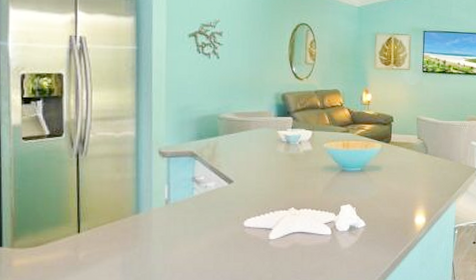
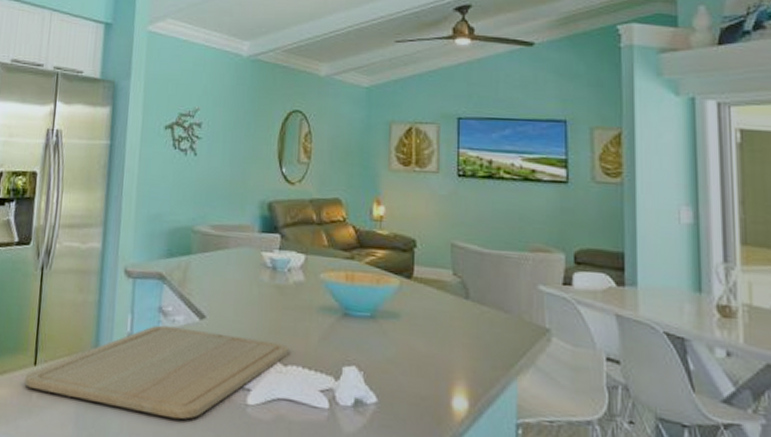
chopping board: none [70,191,301,257] -> present [24,325,289,420]

